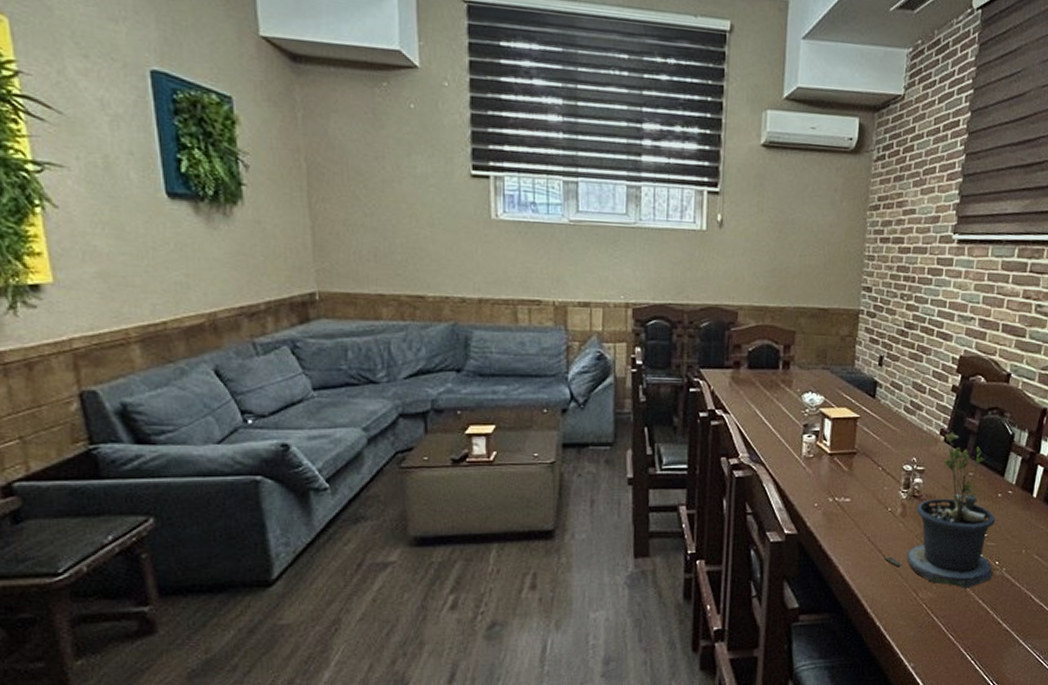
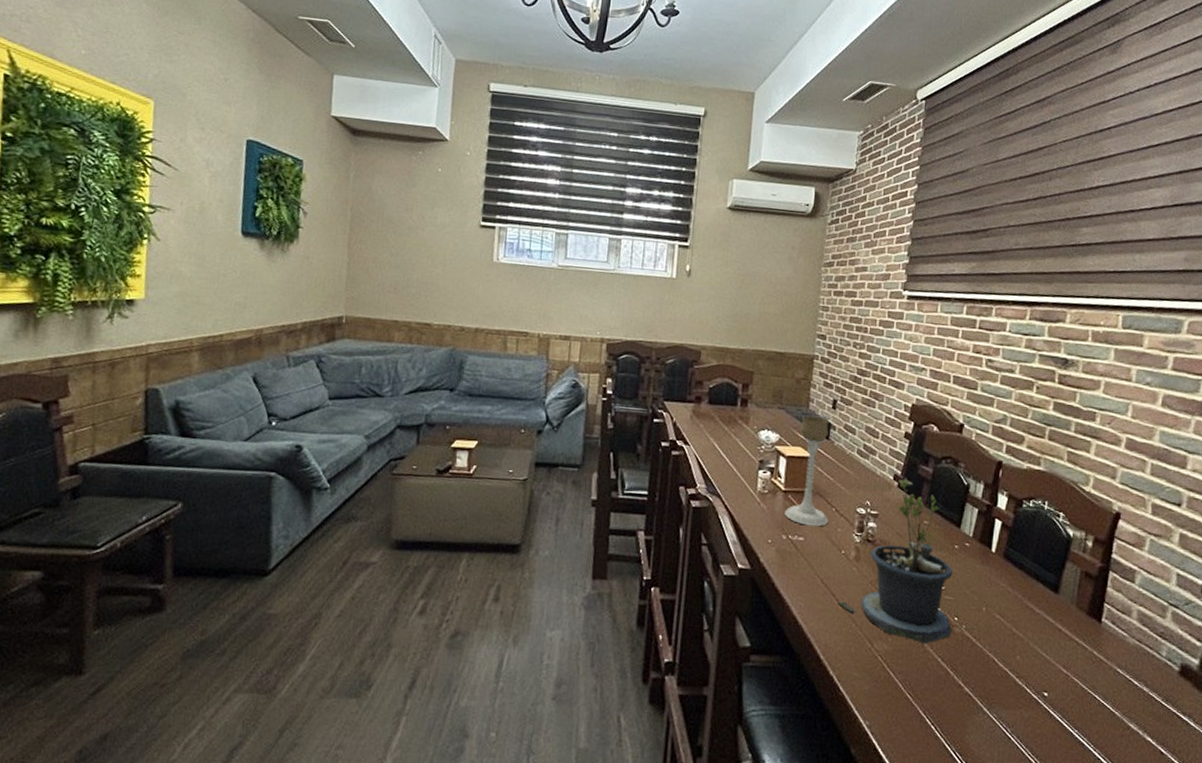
candle holder: none [831,374,875,487] -> present [785,415,829,527]

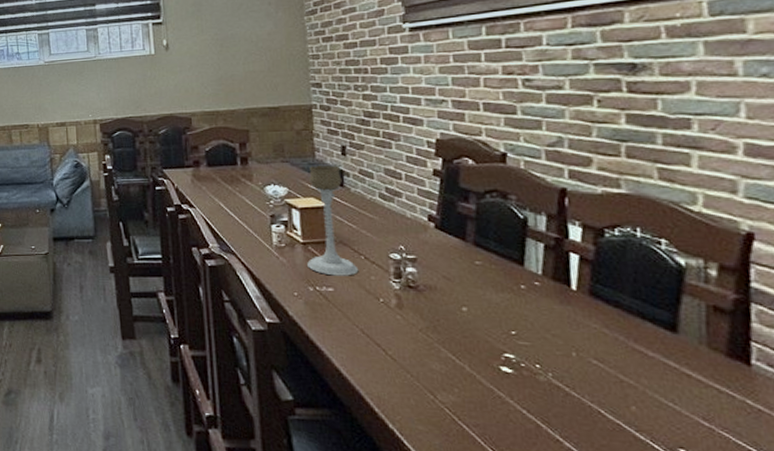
potted plant: present [837,478,952,644] -> none [385,217,535,394]

